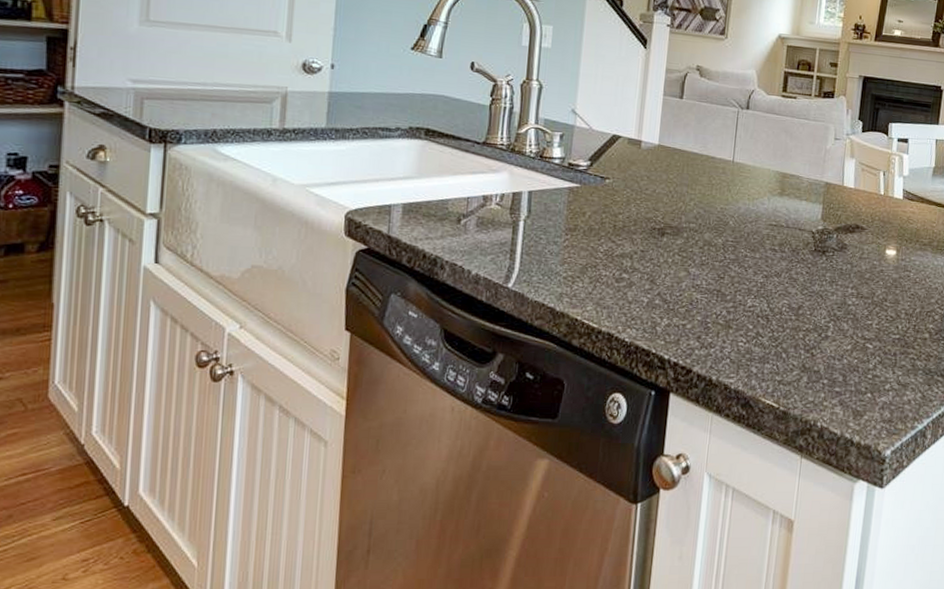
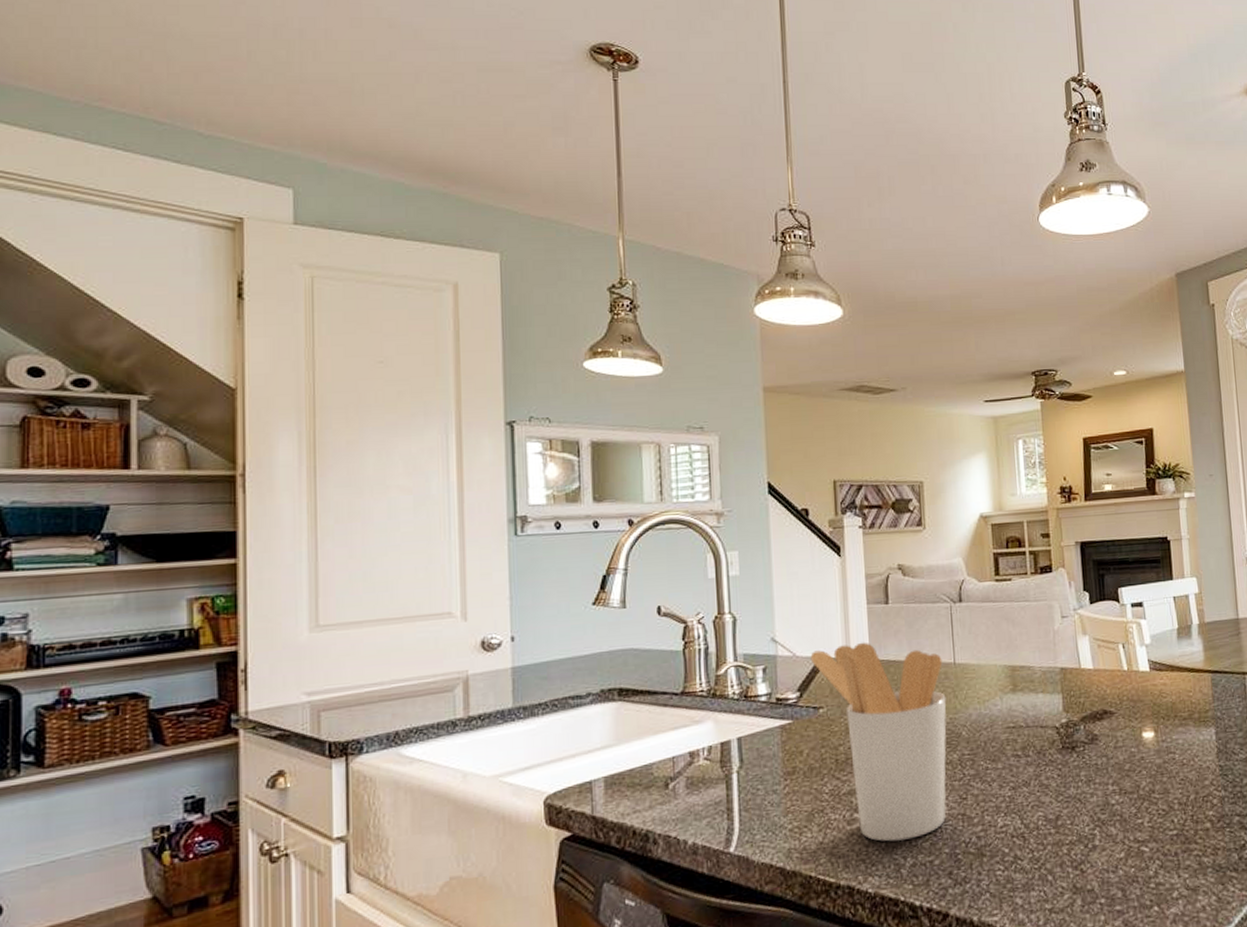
utensil holder: none [604,127,723,303] -> present [810,642,947,842]

